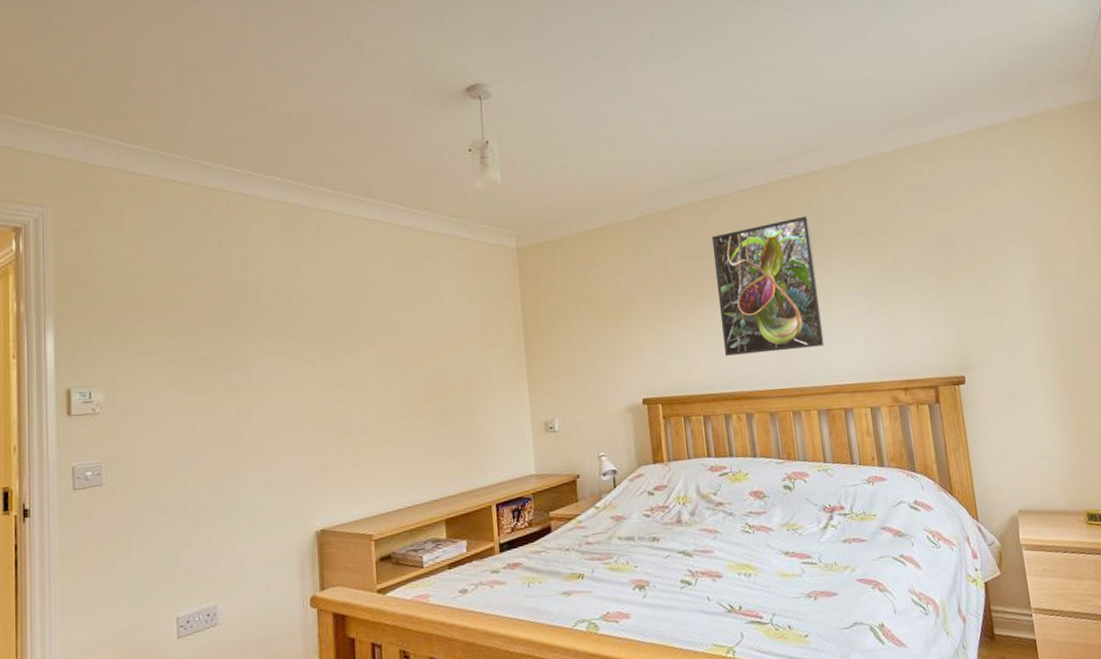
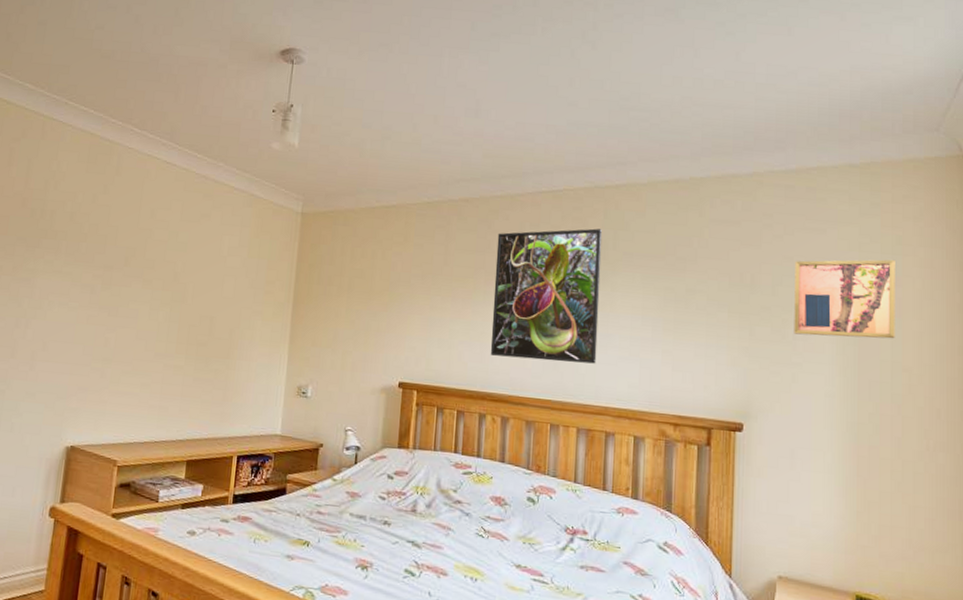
wall art: none [984,200,1081,284] -> present [794,259,895,339]

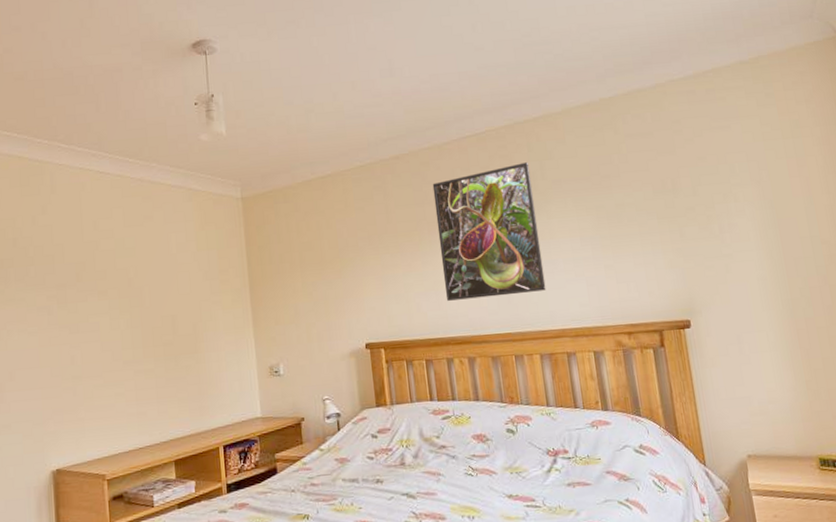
wall art: present [794,259,895,339] -> none [708,142,810,228]

